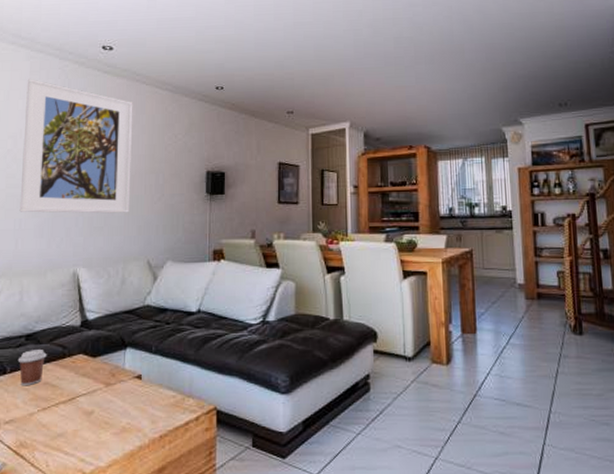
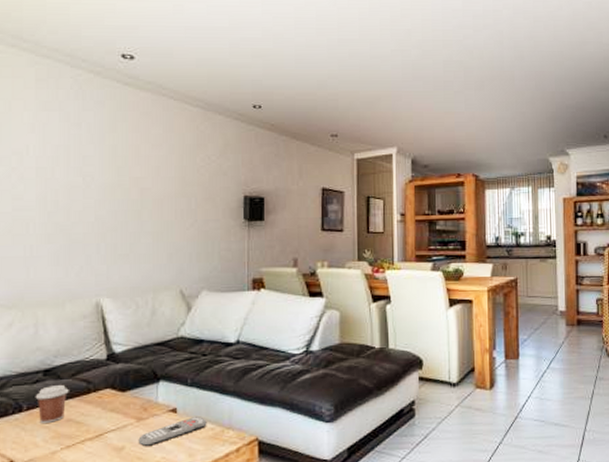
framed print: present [19,79,133,214] -> none [30,88,160,240]
remote control: none [106,382,169,412] -> present [138,415,207,447]

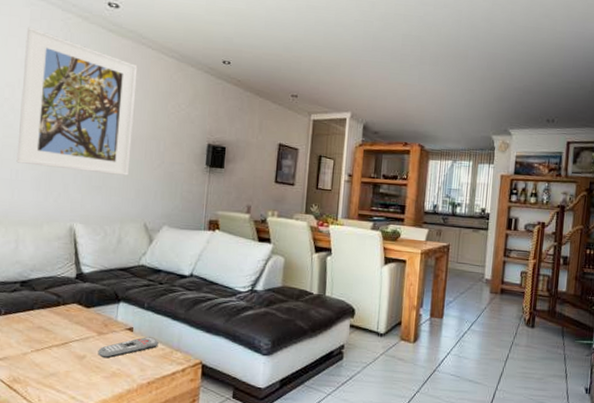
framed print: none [30,88,160,240] -> present [16,27,138,176]
coffee cup: present [35,385,69,424] -> none [12,295,41,329]

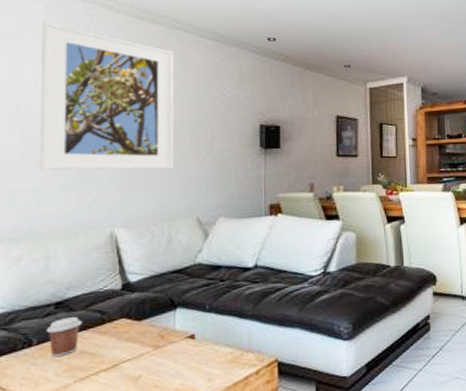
coffee cup: none [12,295,41,329] -> present [46,317,82,358]
remote control: present [98,336,159,358] -> none [155,340,226,375]

